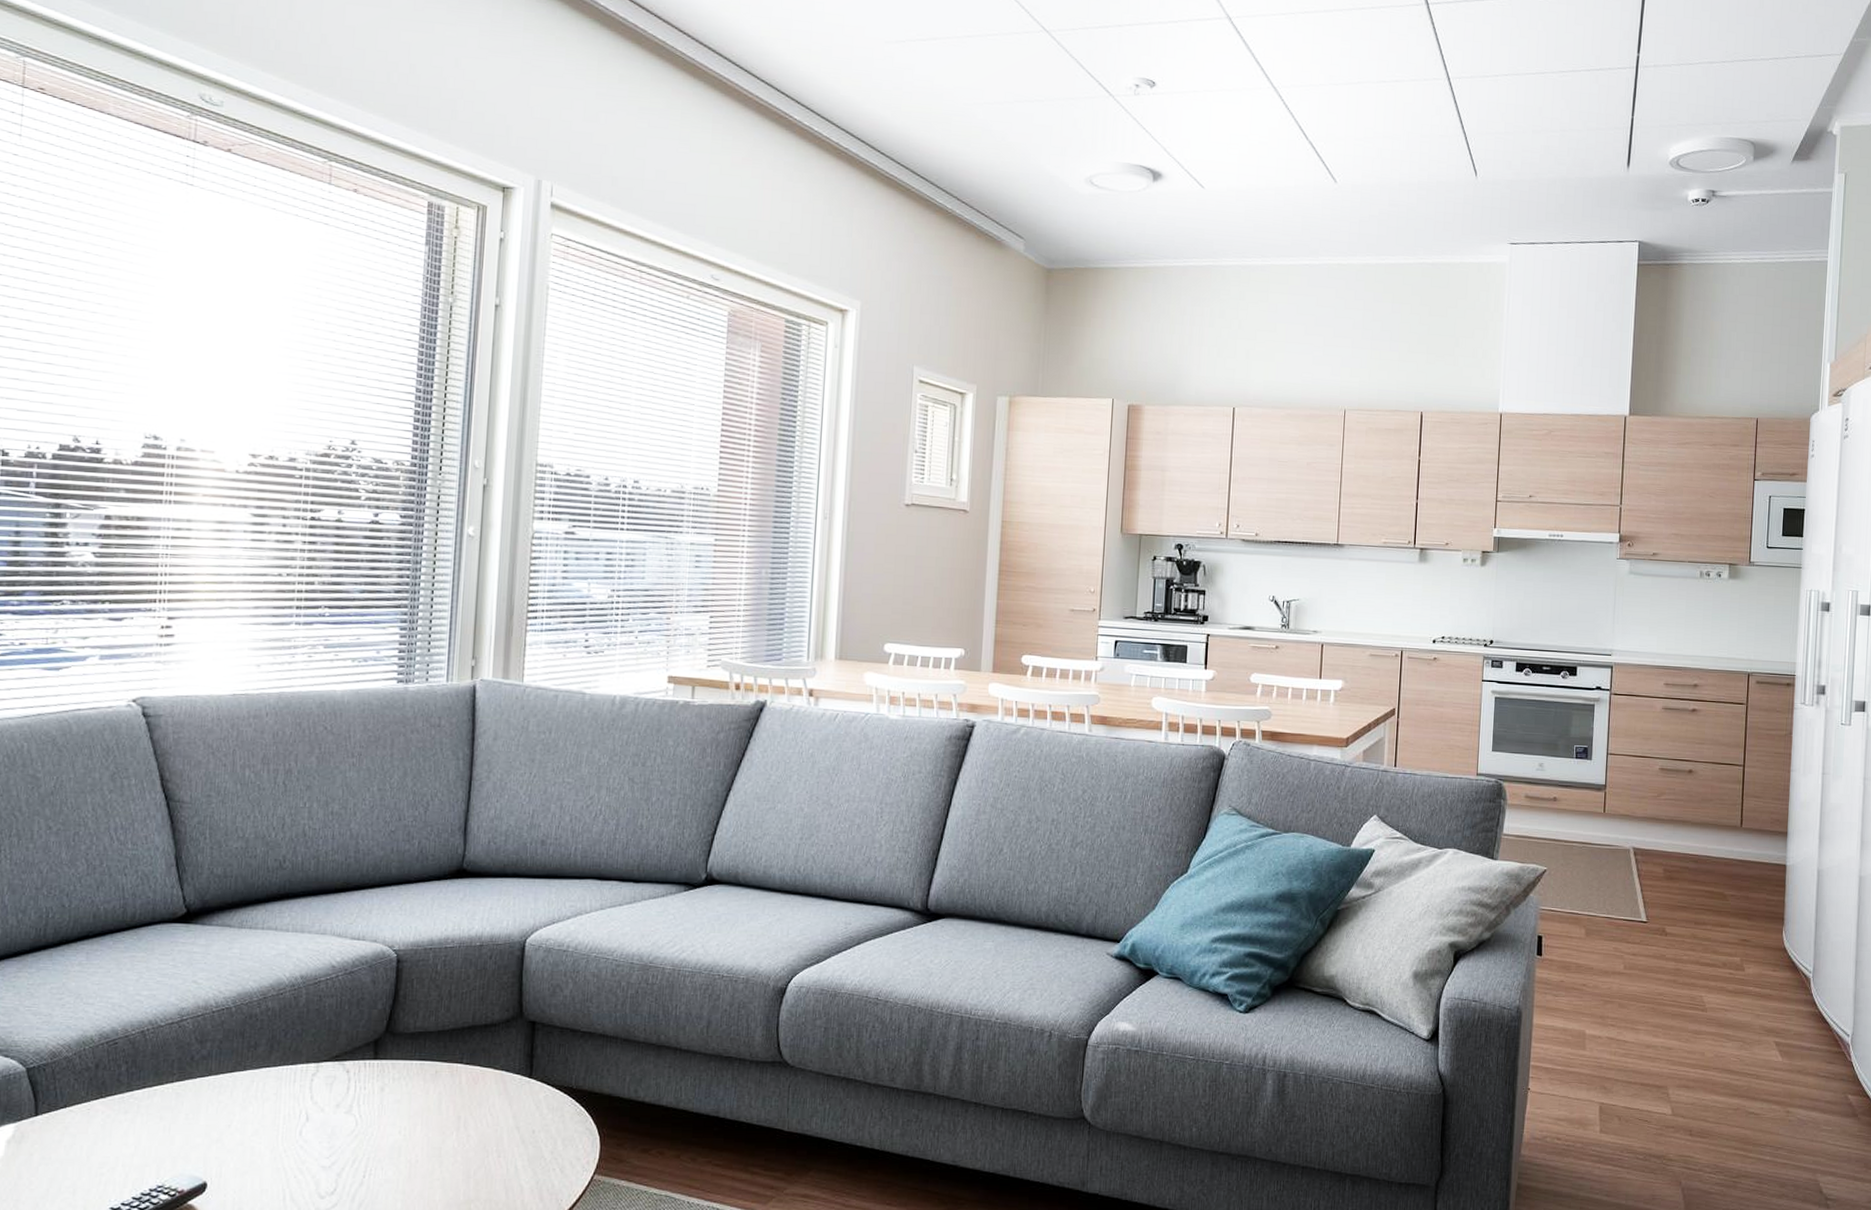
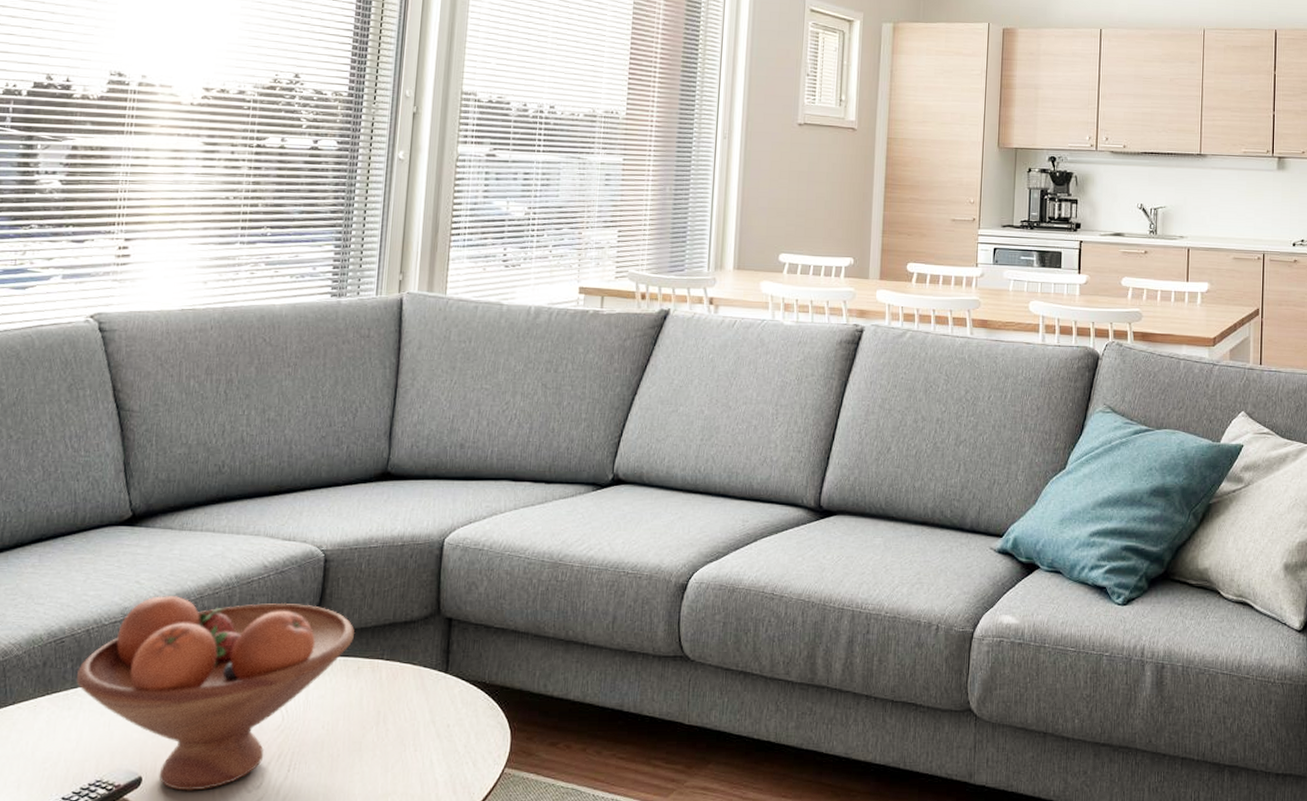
fruit bowl: none [132,996,431,1197] -> present [76,596,354,791]

